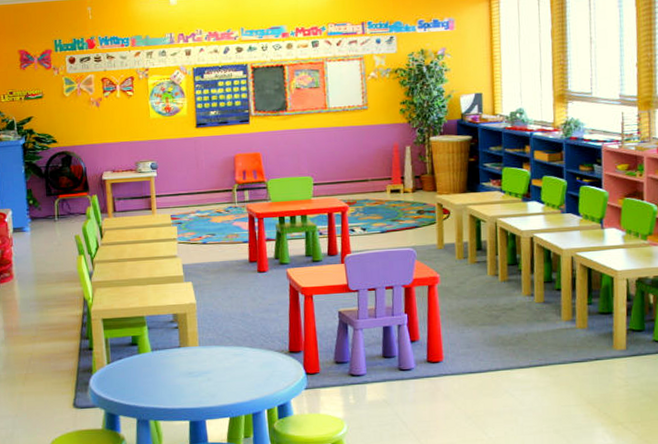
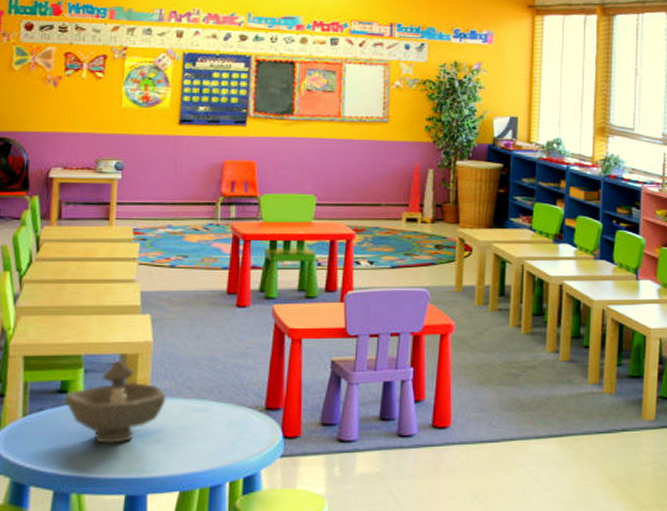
decorative bowl: none [137,318,212,383] -> present [65,360,166,444]

